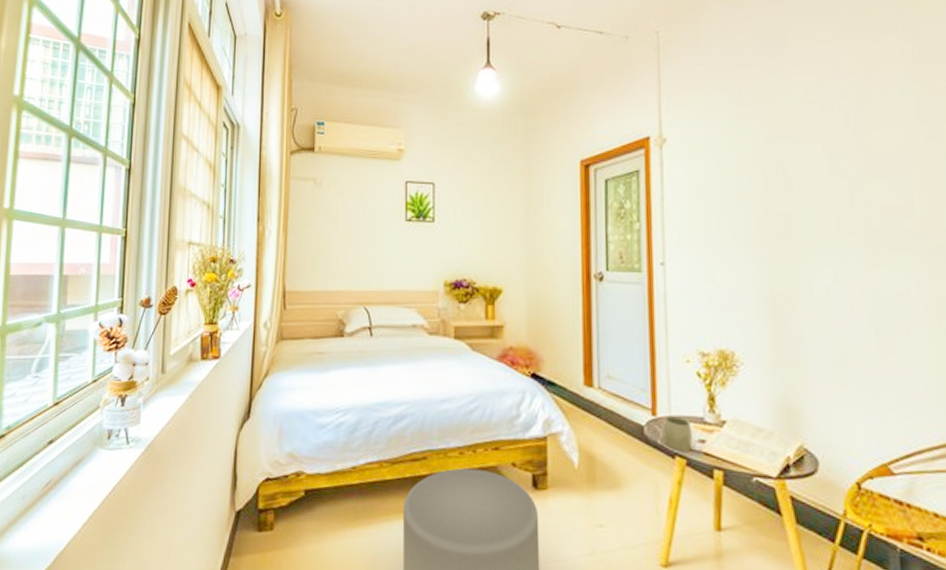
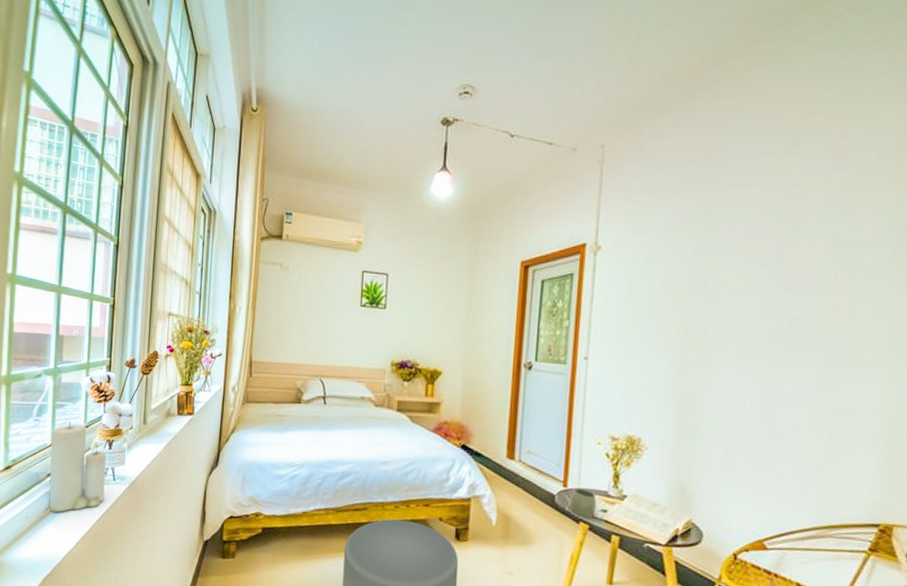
candle: none [49,376,119,488] -> present [48,422,107,513]

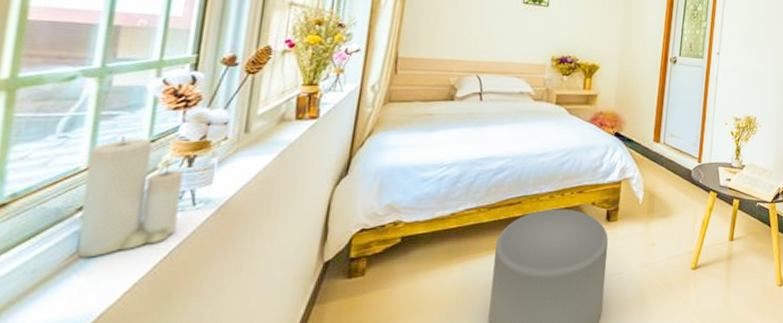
mug: present [572,488,597,520] -> none [704,163,723,188]

